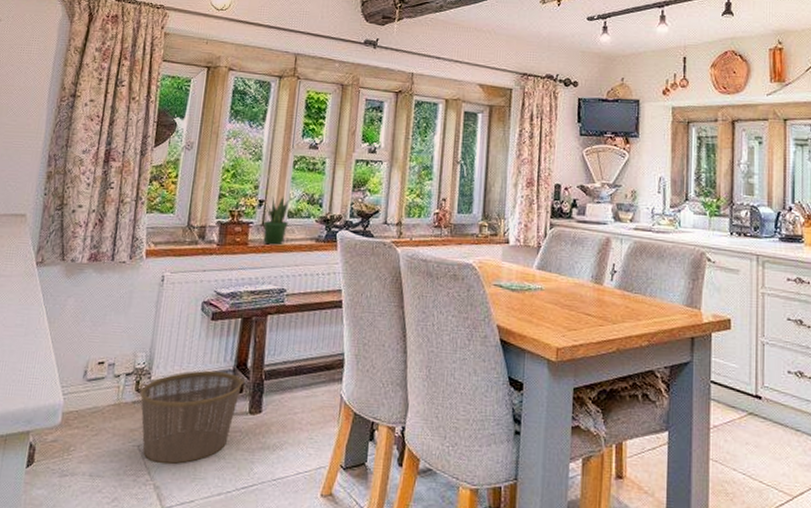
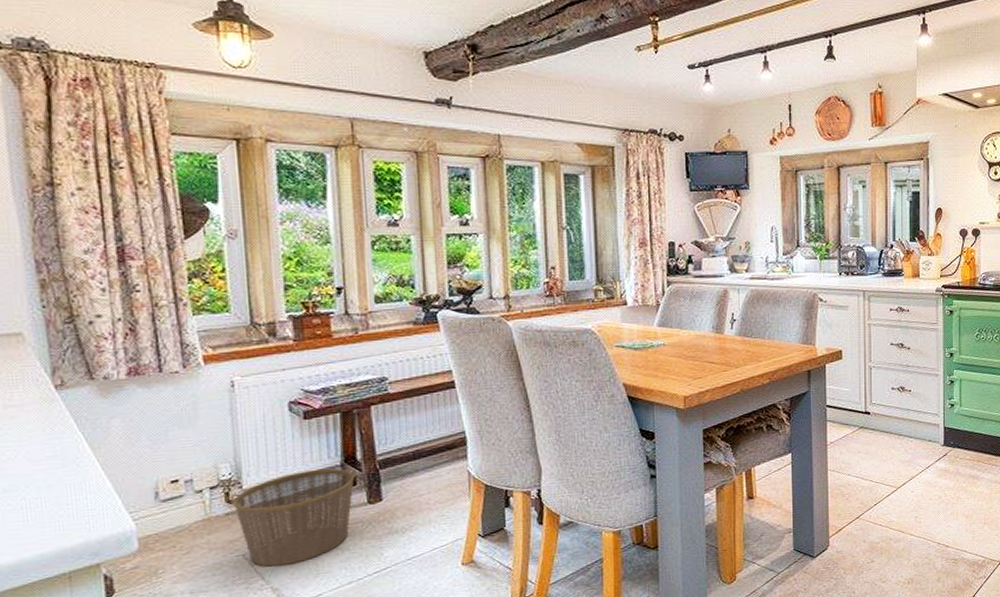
planter: present [263,196,289,245] -> none [346,280,377,334]

